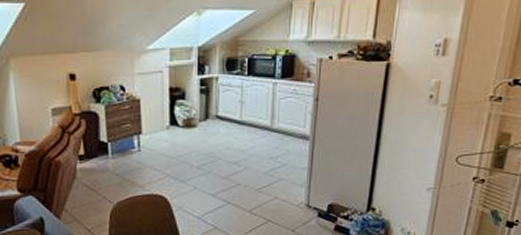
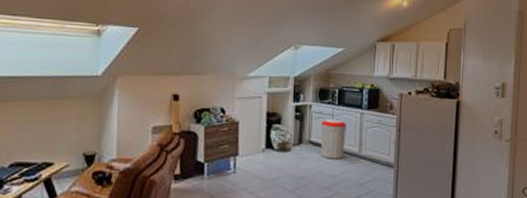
trash can: none [228,90,257,134] -> present [320,118,346,159]

